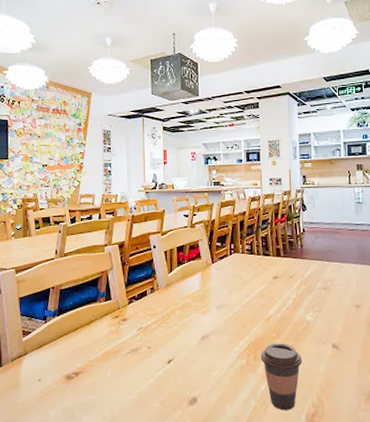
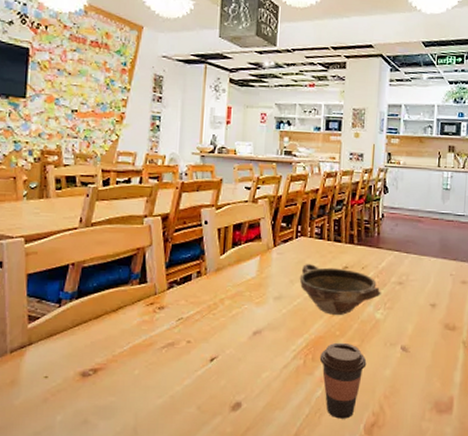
bowl: none [236,276,309,320] -> present [299,264,381,316]

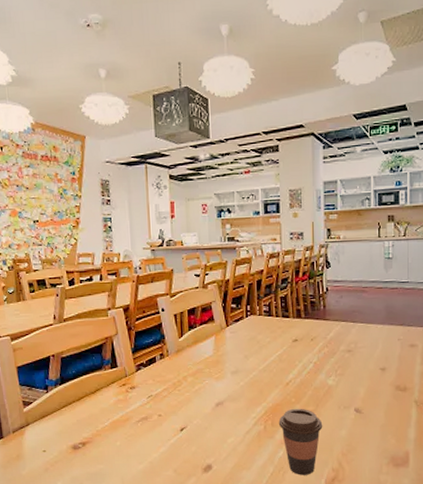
bowl: present [299,264,381,316] -> none [253,340,331,385]

